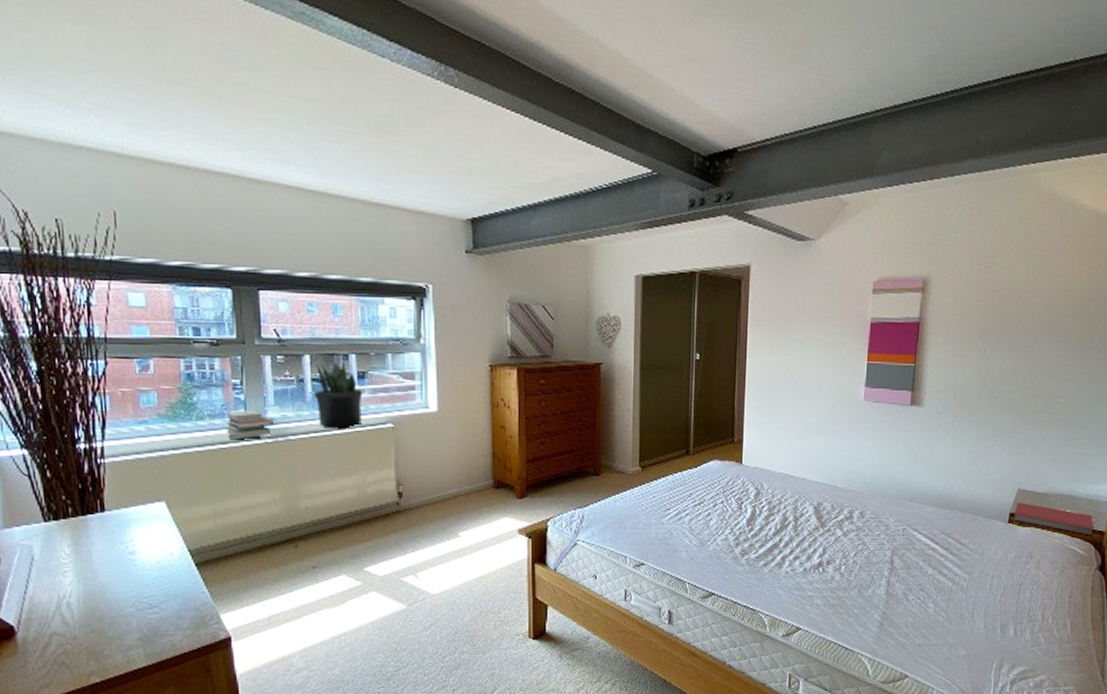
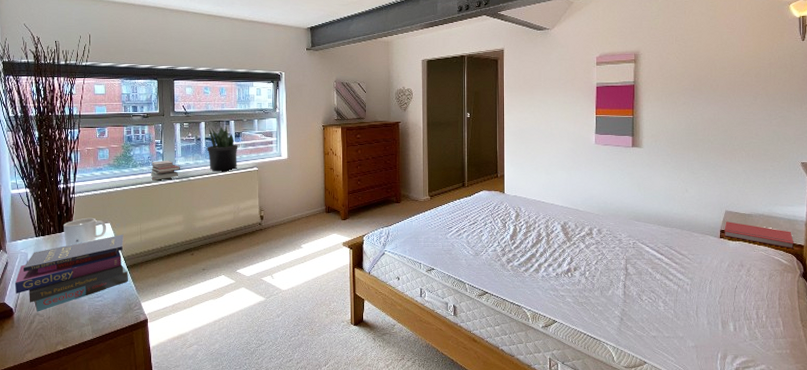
books: none [14,517,199,631] -> present [14,234,129,312]
mug: none [89,493,161,536] -> present [64,217,107,247]

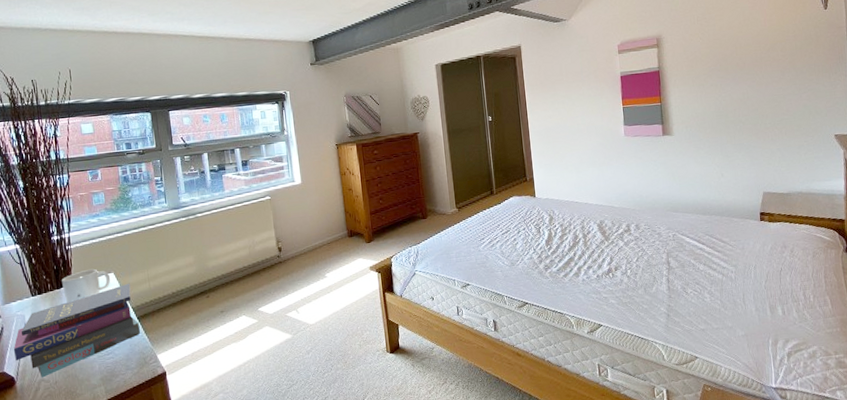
books: present [150,160,180,181] -> none [152,197,185,222]
planter: present [207,126,238,172] -> none [212,155,248,206]
book: present [724,222,794,249] -> none [764,203,835,225]

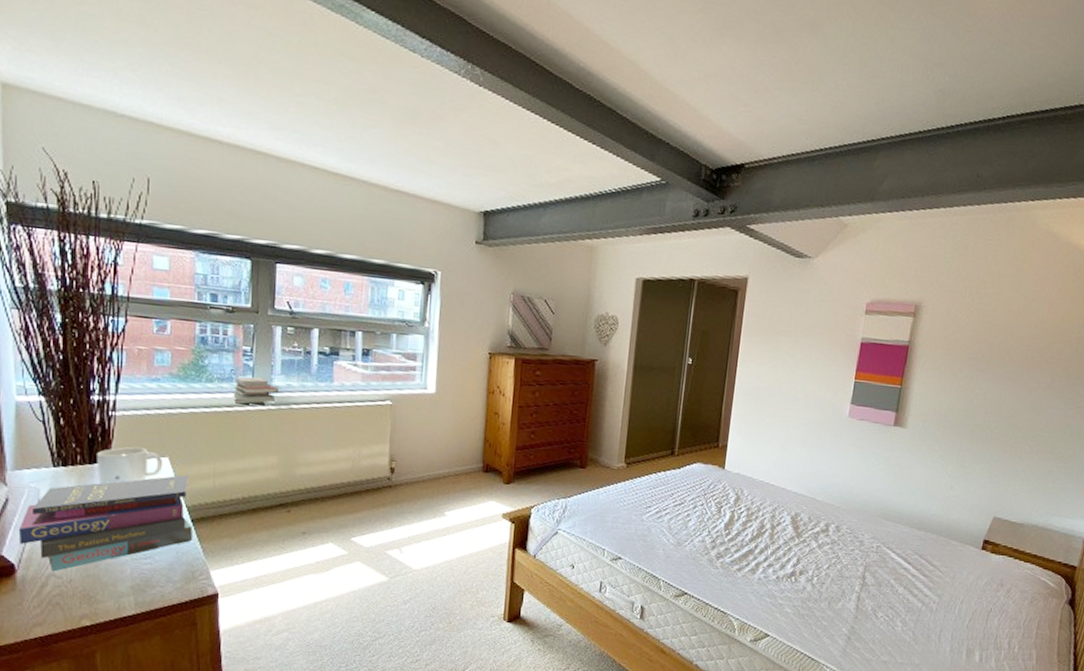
books: none [152,197,185,222] -> present [232,376,278,405]

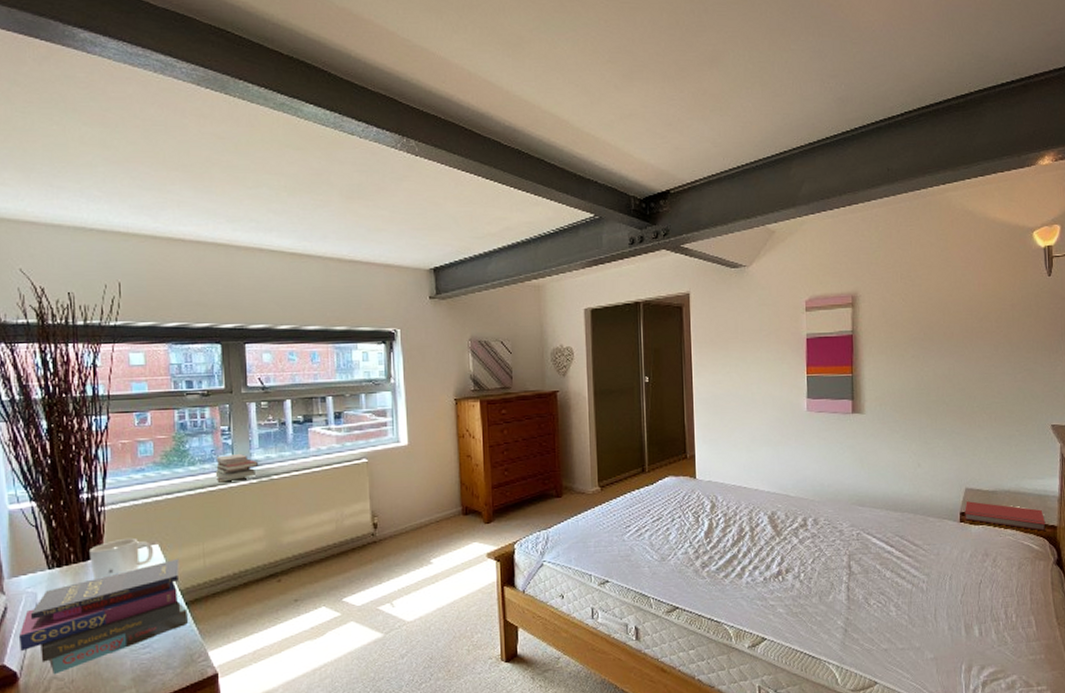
book: none [987,530,1067,570] -> present [965,501,1046,531]

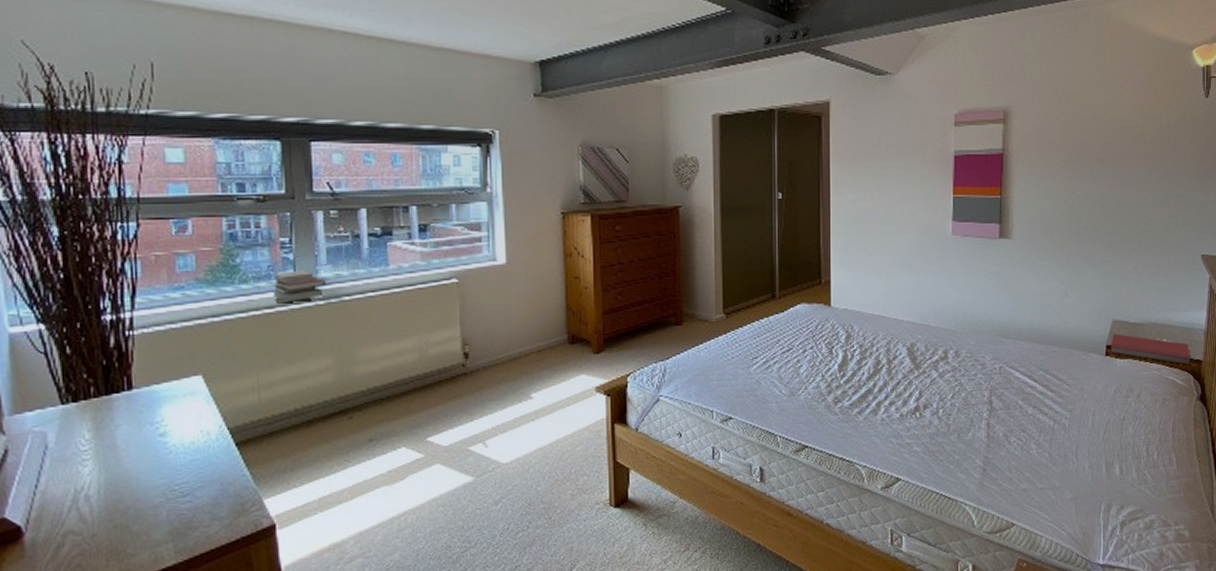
books: present [18,558,189,675] -> none [23,391,240,529]
mug: present [90,537,154,580] -> none [114,367,197,417]

